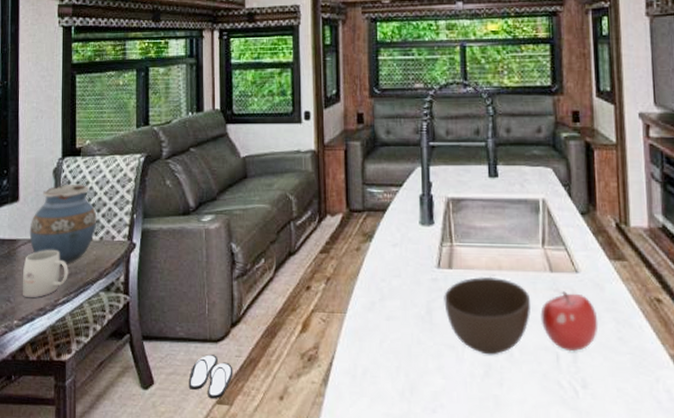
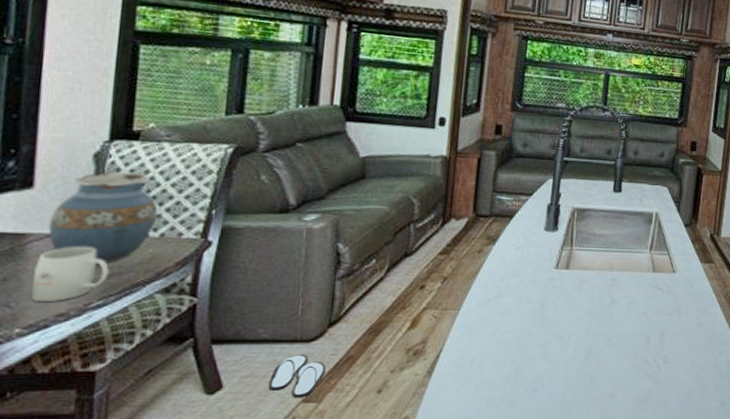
bowl: present [444,276,531,355] -> none [557,276,634,341]
fruit: present [540,291,599,352] -> none [639,288,685,336]

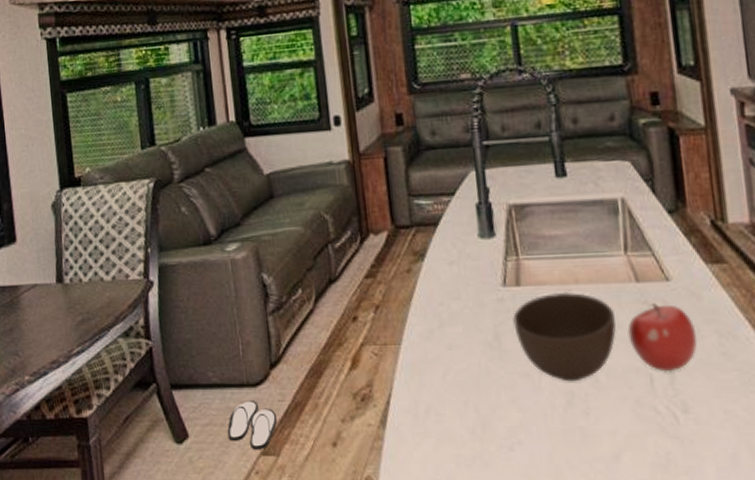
mug: present [30,246,109,303] -> none [28,294,81,351]
vase: present [48,171,158,262] -> none [31,217,107,309]
bowl: none [557,276,634,341] -> present [513,291,616,382]
fruit: none [639,288,685,336] -> present [627,303,698,372]

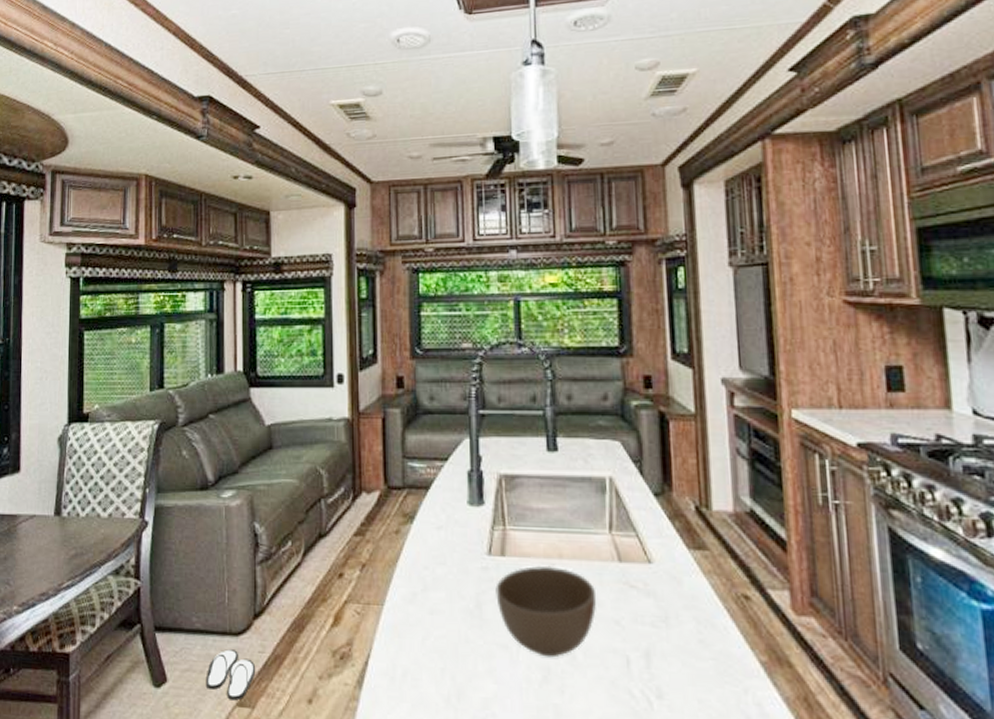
fruit: present [627,303,698,372] -> none [607,584,676,656]

